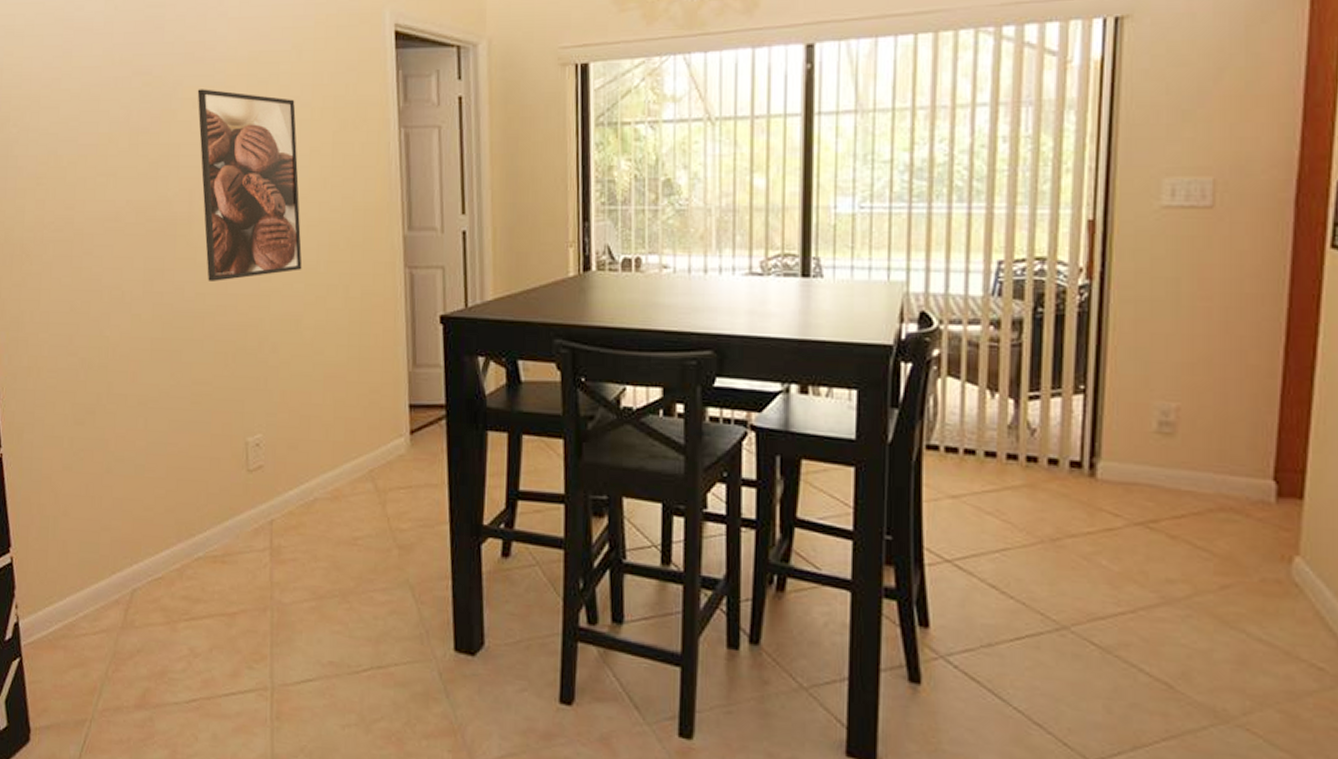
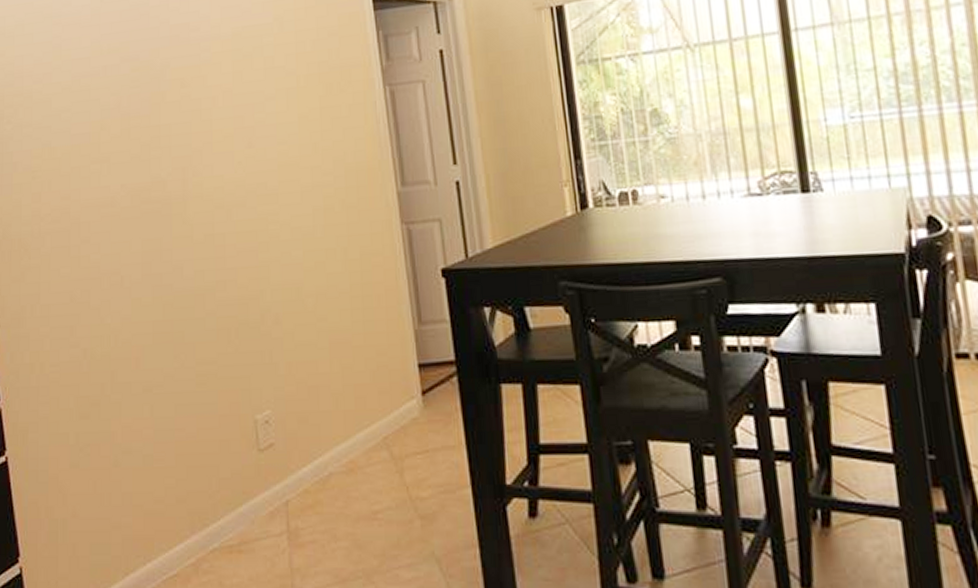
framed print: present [197,89,302,281] -> none [184,68,299,258]

